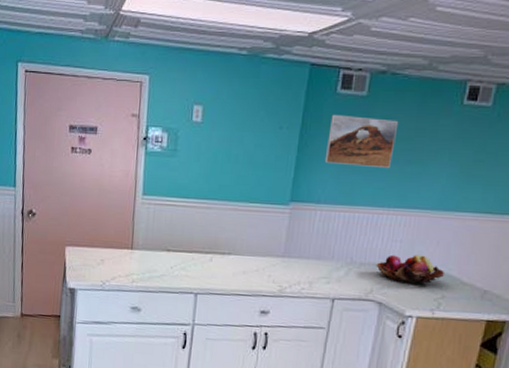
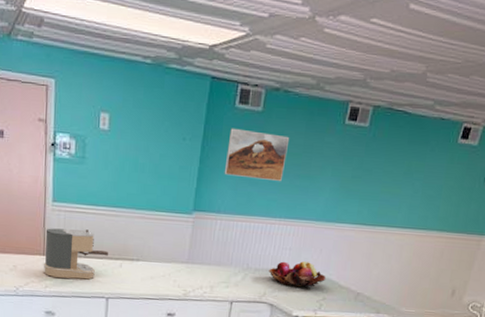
coffee maker: none [130,220,198,274] -> present [43,227,108,280]

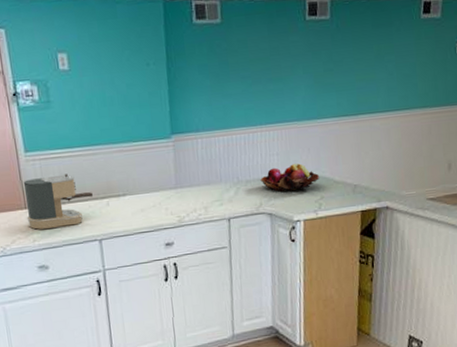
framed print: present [224,128,290,182] -> none [192,42,255,93]

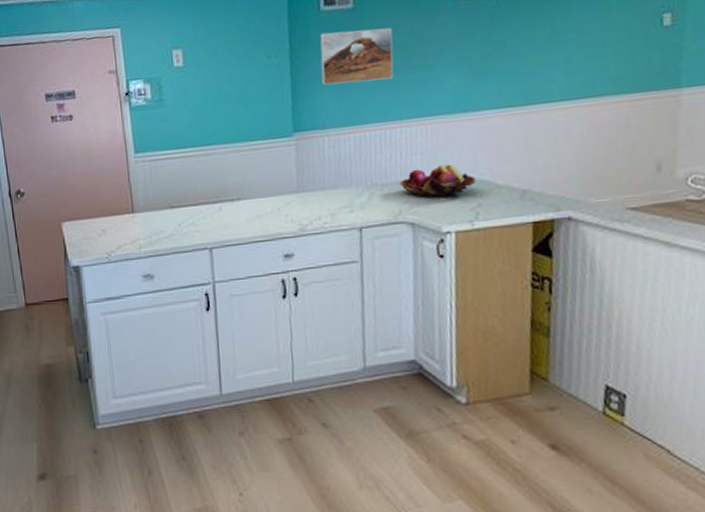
coffee maker: present [23,173,93,230] -> none [131,175,204,235]
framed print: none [192,42,255,93] -> present [320,27,394,85]

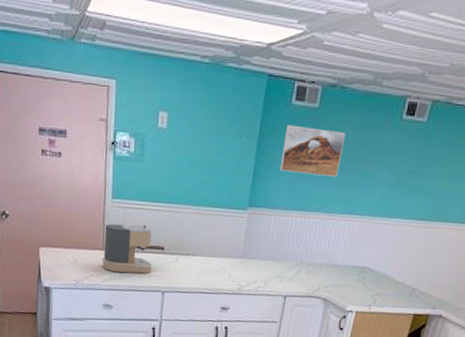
coffee maker: none [131,175,204,235] -> present [102,222,165,274]
fruit basket: present [399,164,477,198] -> none [323,256,381,283]

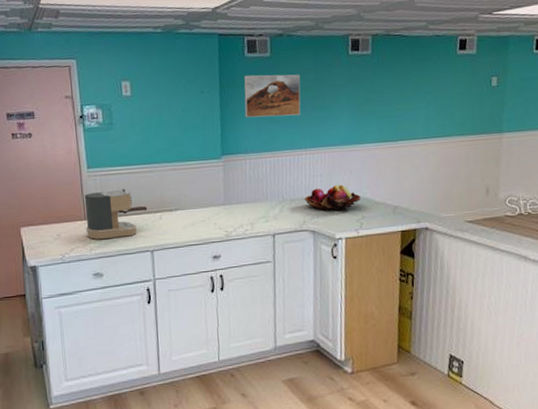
fruit basket: none [323,256,381,283] -> present [304,184,362,211]

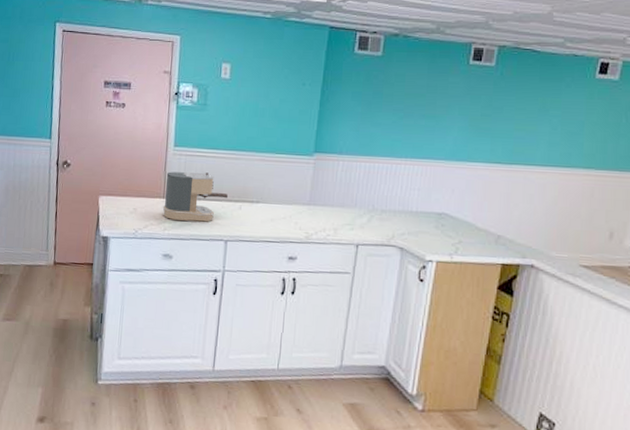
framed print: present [244,74,301,118] -> none [345,72,412,122]
fruit basket: present [304,184,362,211] -> none [396,202,461,230]

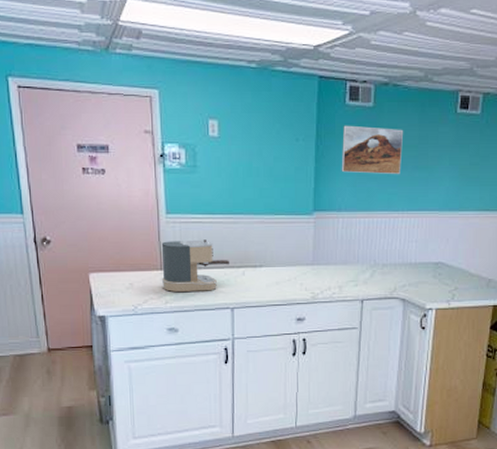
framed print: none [345,72,412,122] -> present [341,125,404,175]

